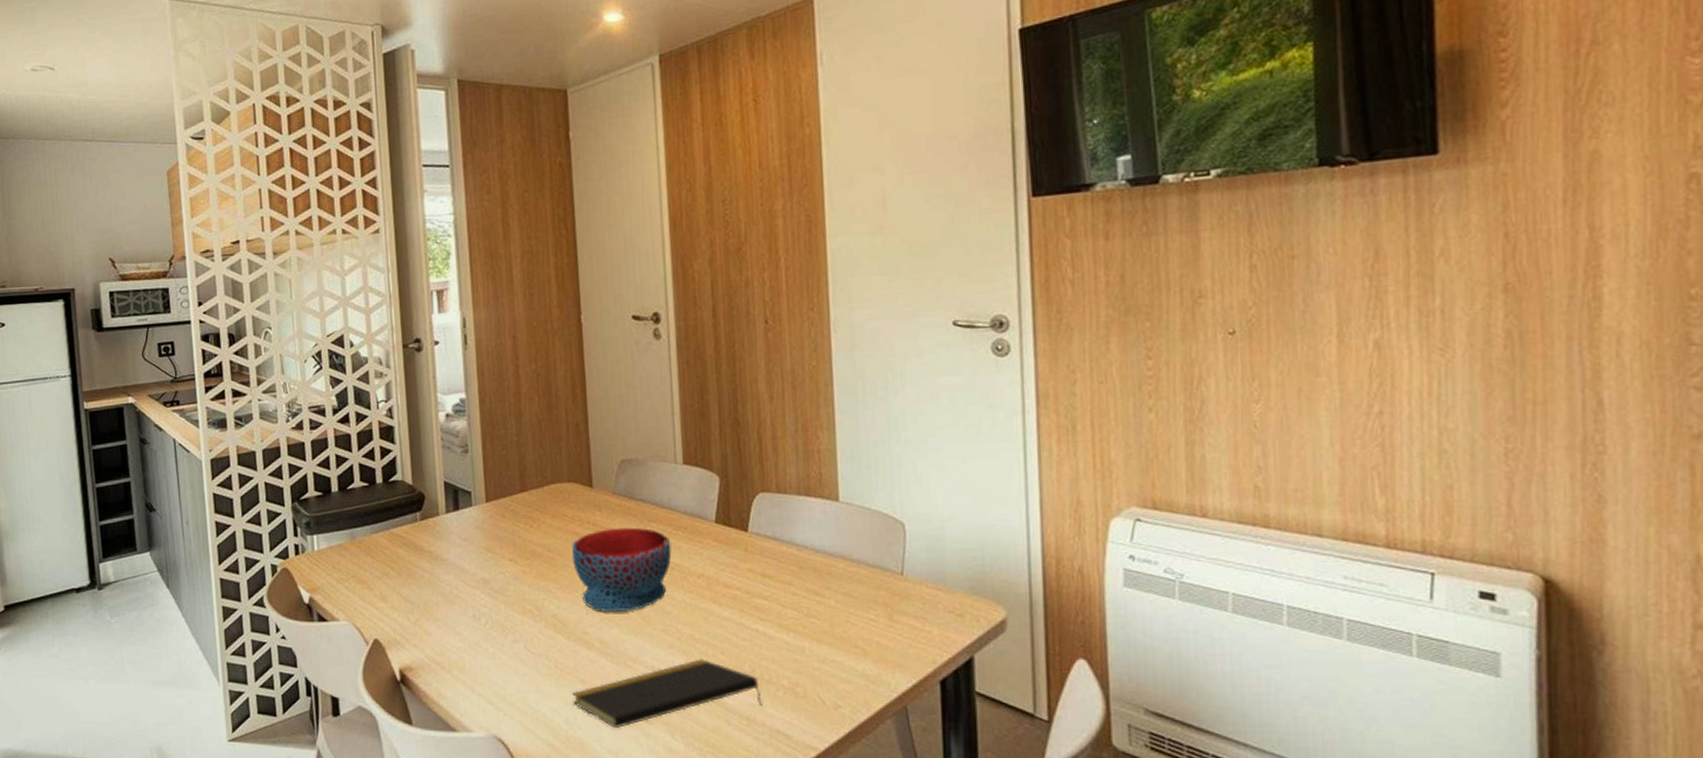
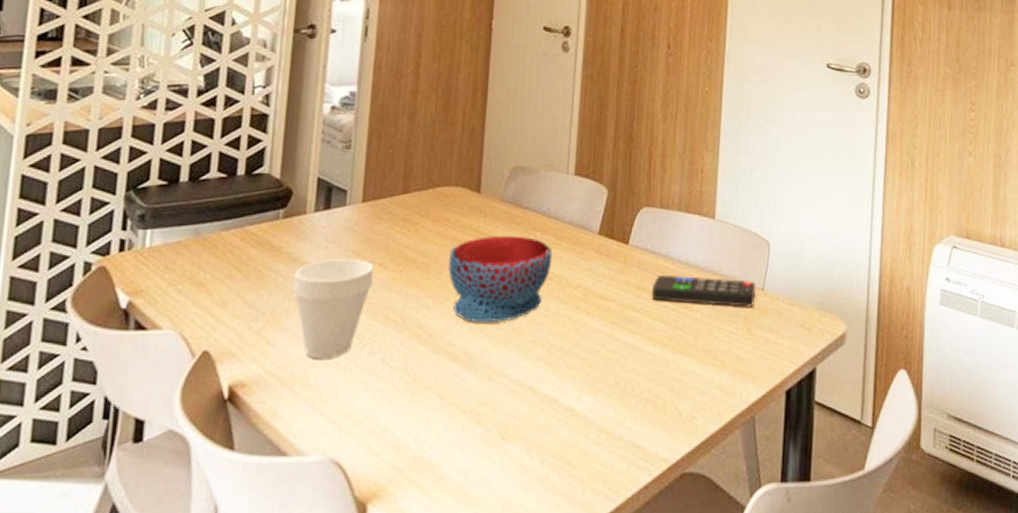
cup: none [438,554,507,646] -> present [293,258,374,359]
notepad: present [572,659,762,729] -> none [427,371,622,448]
remote control: none [777,561,894,593] -> present [651,274,755,307]

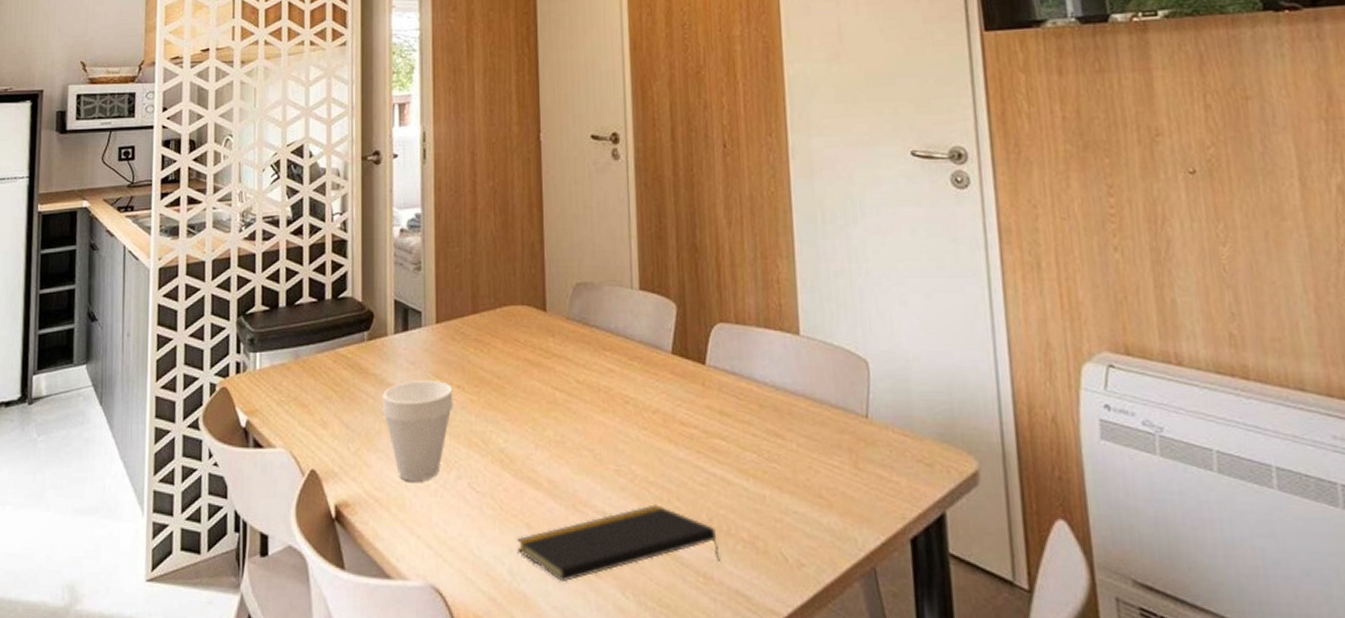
notepad: none [427,371,622,448] -> present [517,504,720,583]
bowl: present [448,235,553,323] -> none [523,355,626,449]
remote control: present [651,274,755,307] -> none [736,398,858,437]

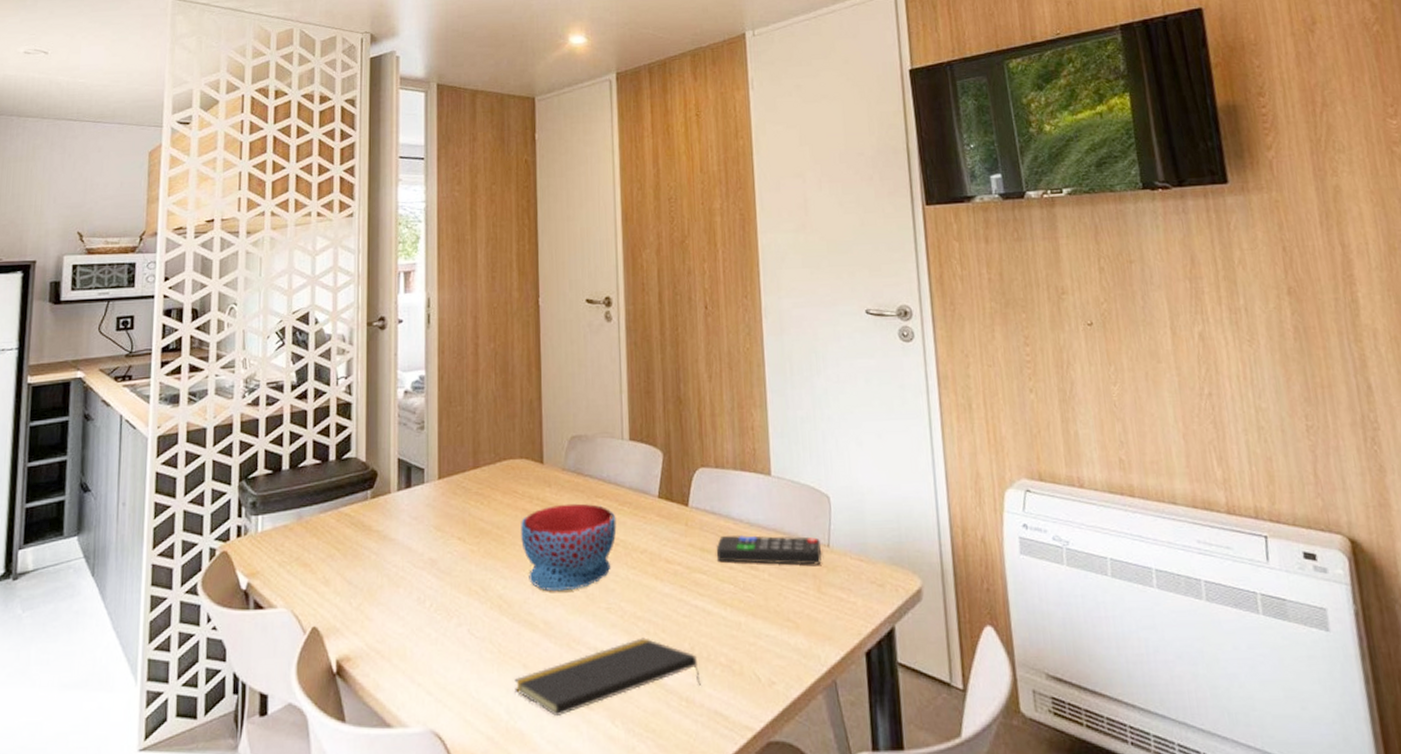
cup: present [382,379,453,482] -> none [385,533,454,632]
bowl: none [523,355,626,449] -> present [521,503,617,592]
remote control: none [736,398,858,437] -> present [716,535,821,565]

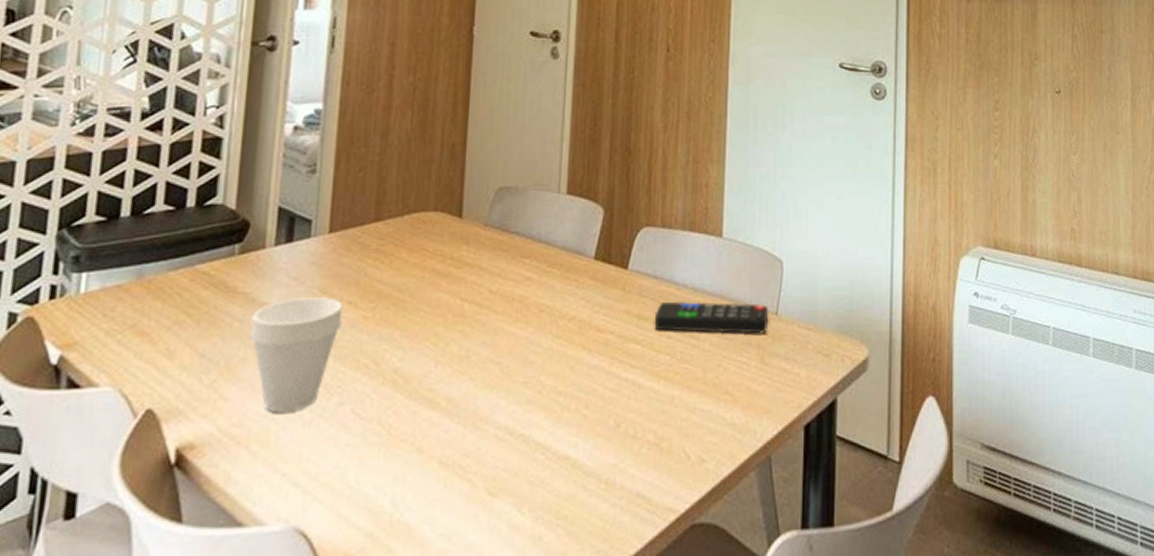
cup: none [385,533,454,632] -> present [250,296,343,413]
notepad: present [514,637,701,717] -> none [404,414,624,507]
bowl: present [521,503,617,592] -> none [427,264,544,364]

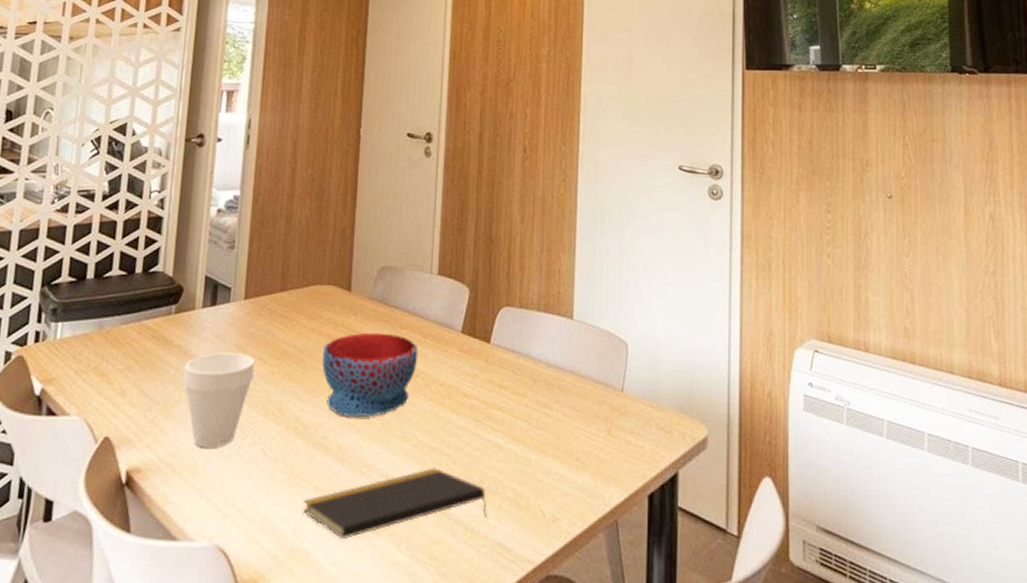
notepad: none [404,414,624,507] -> present [303,468,487,540]
bowl: none [427,264,544,364] -> present [322,332,419,418]
remote control: present [654,301,768,334] -> none [513,373,614,408]

